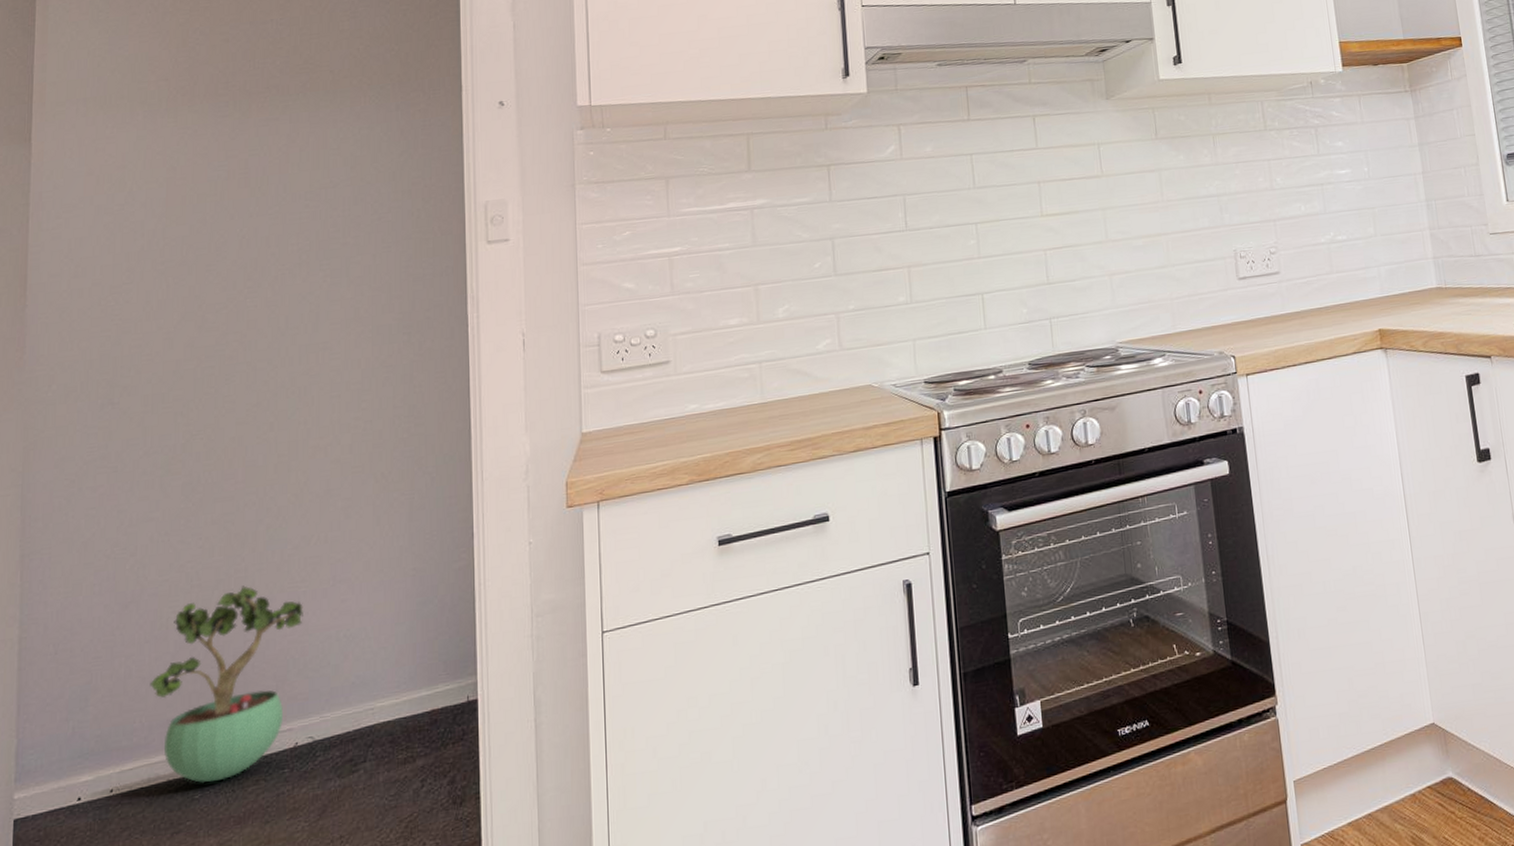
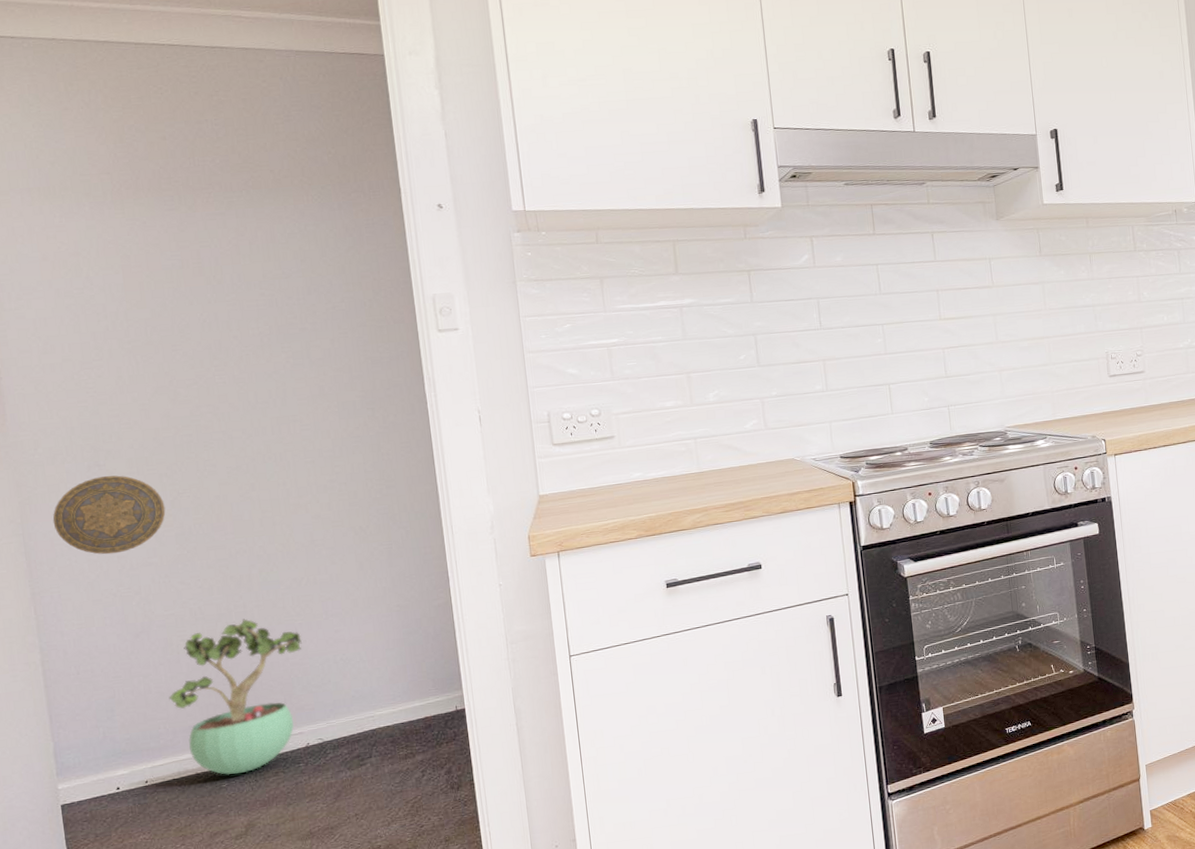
decorative plate: none [55,415,176,509] -> present [52,475,166,555]

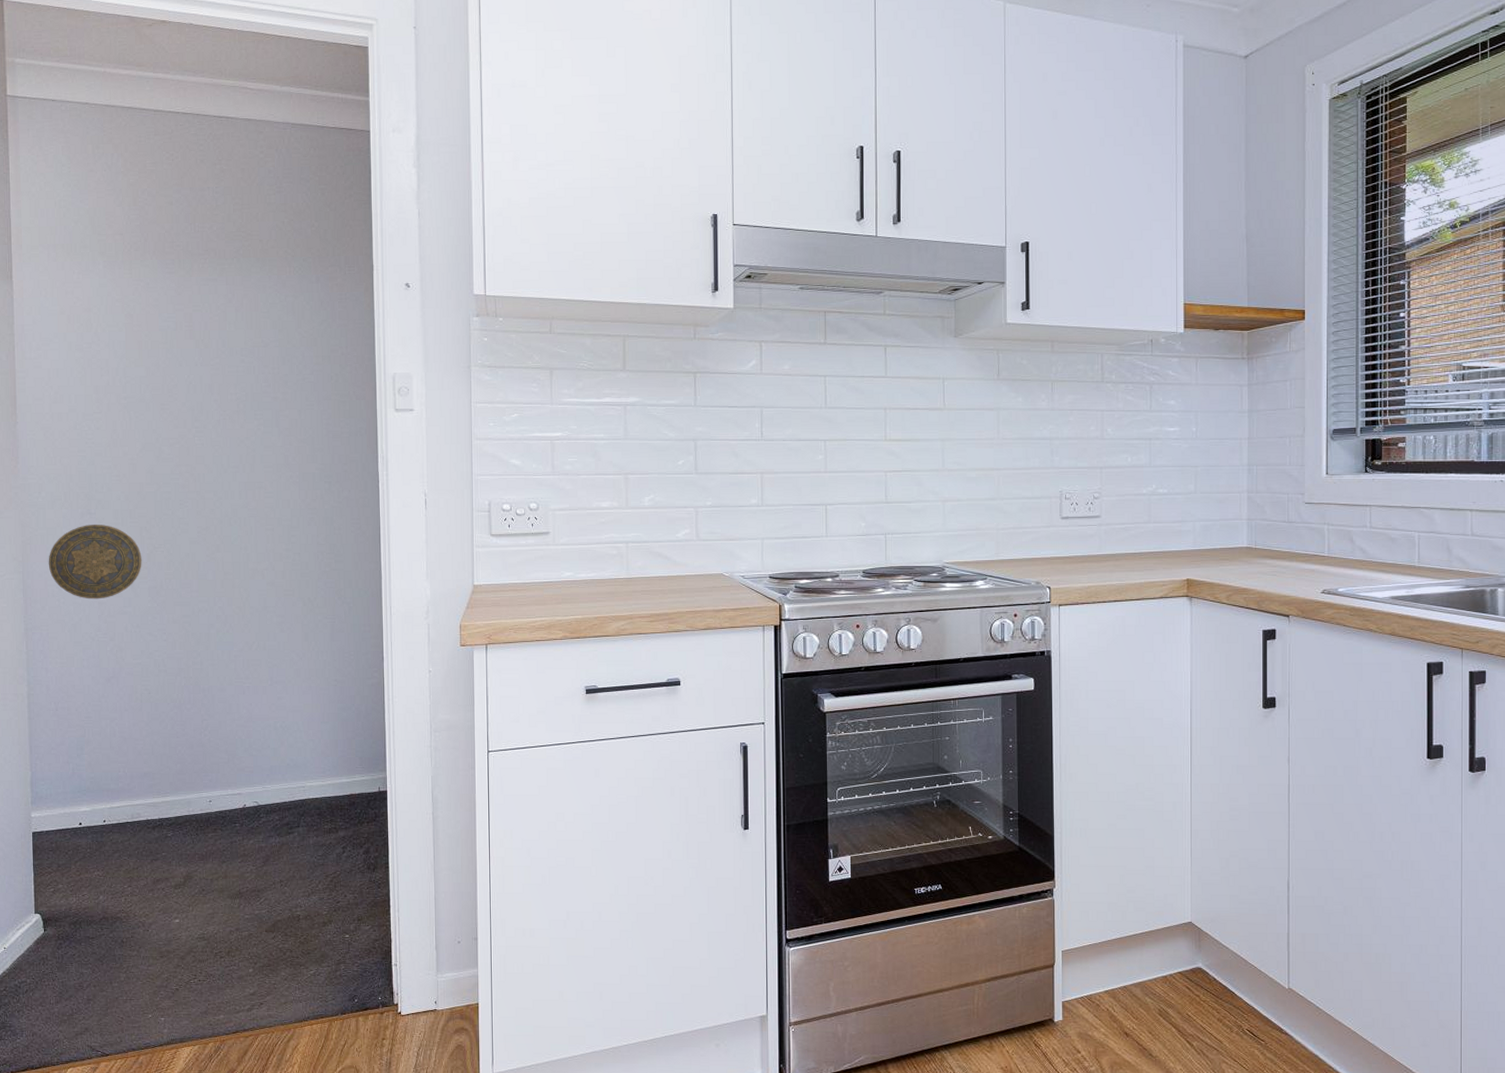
potted plant: present [168,619,302,775] -> none [130,676,248,826]

